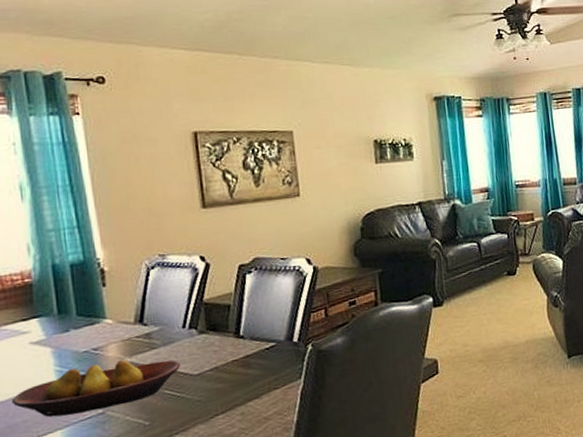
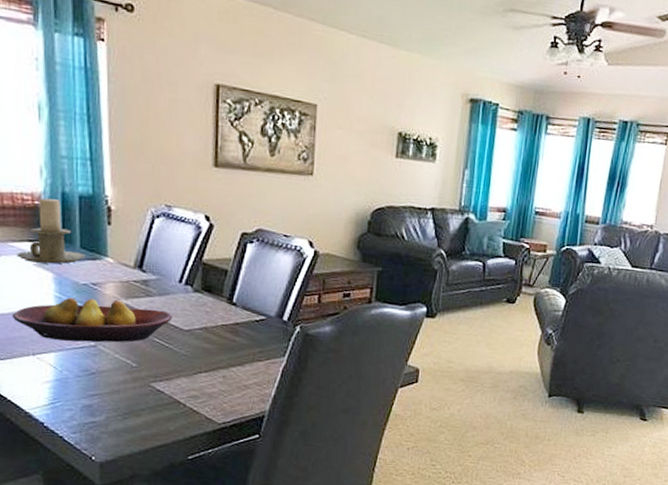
candle holder: none [11,273,84,342] -> present [17,198,86,264]

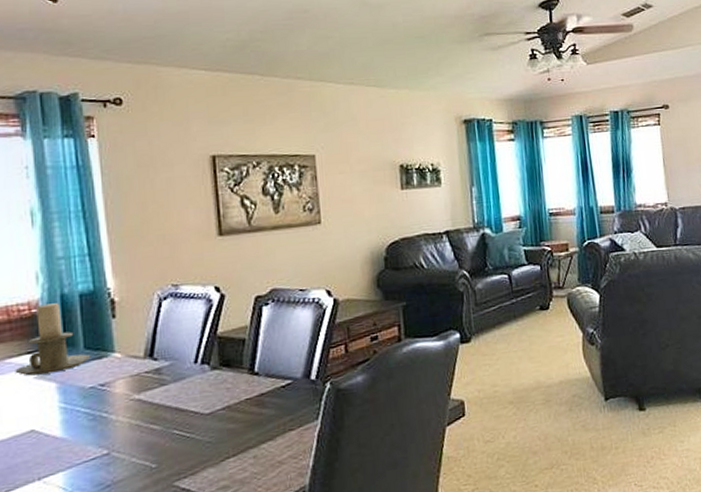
fruit bowl: present [11,297,172,343] -> none [12,396,191,458]

